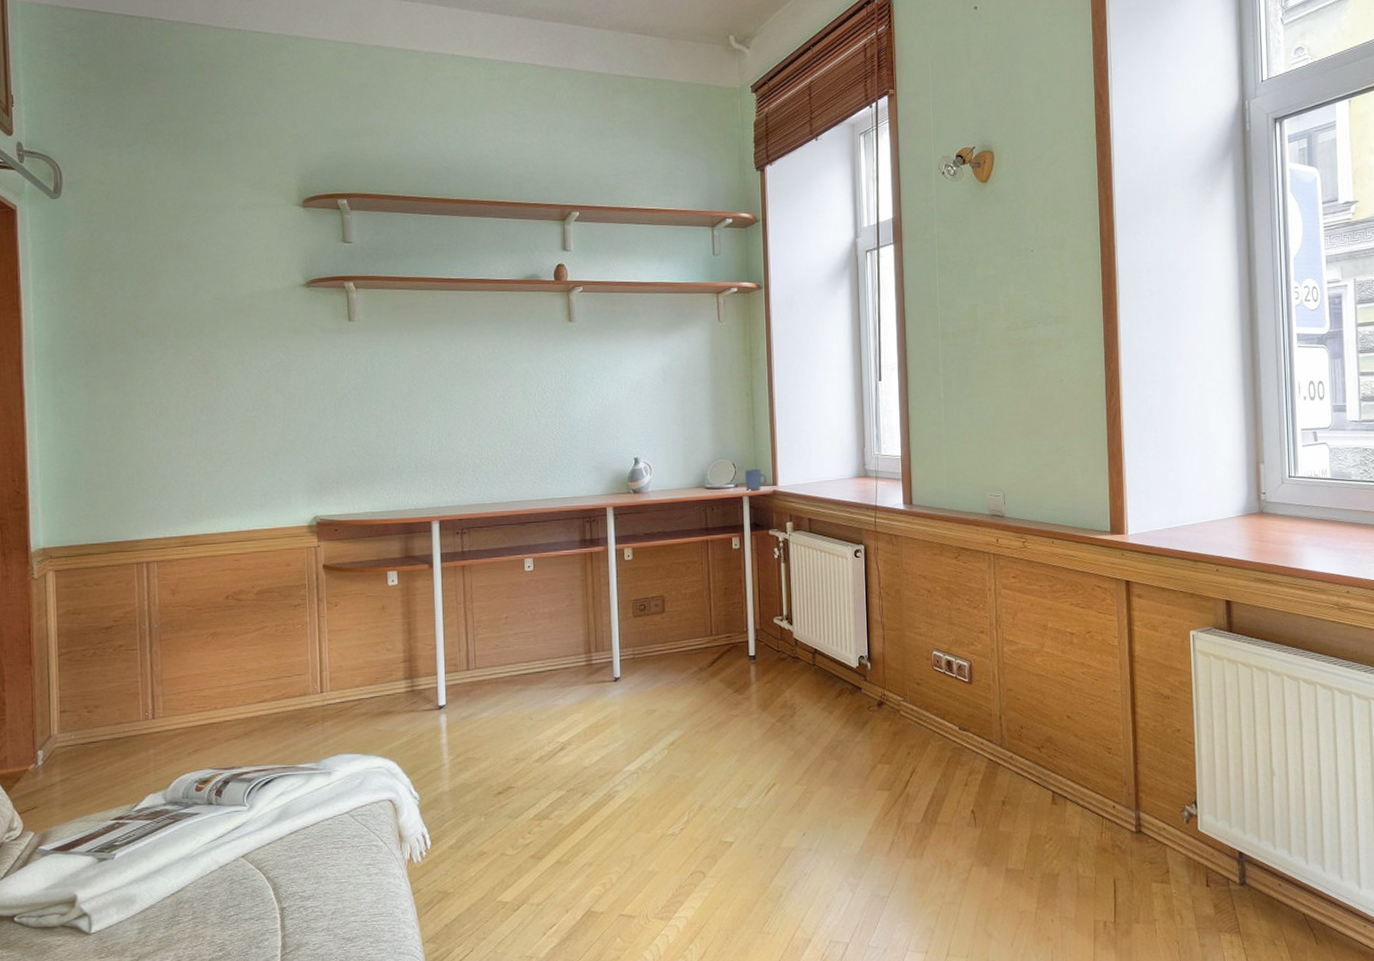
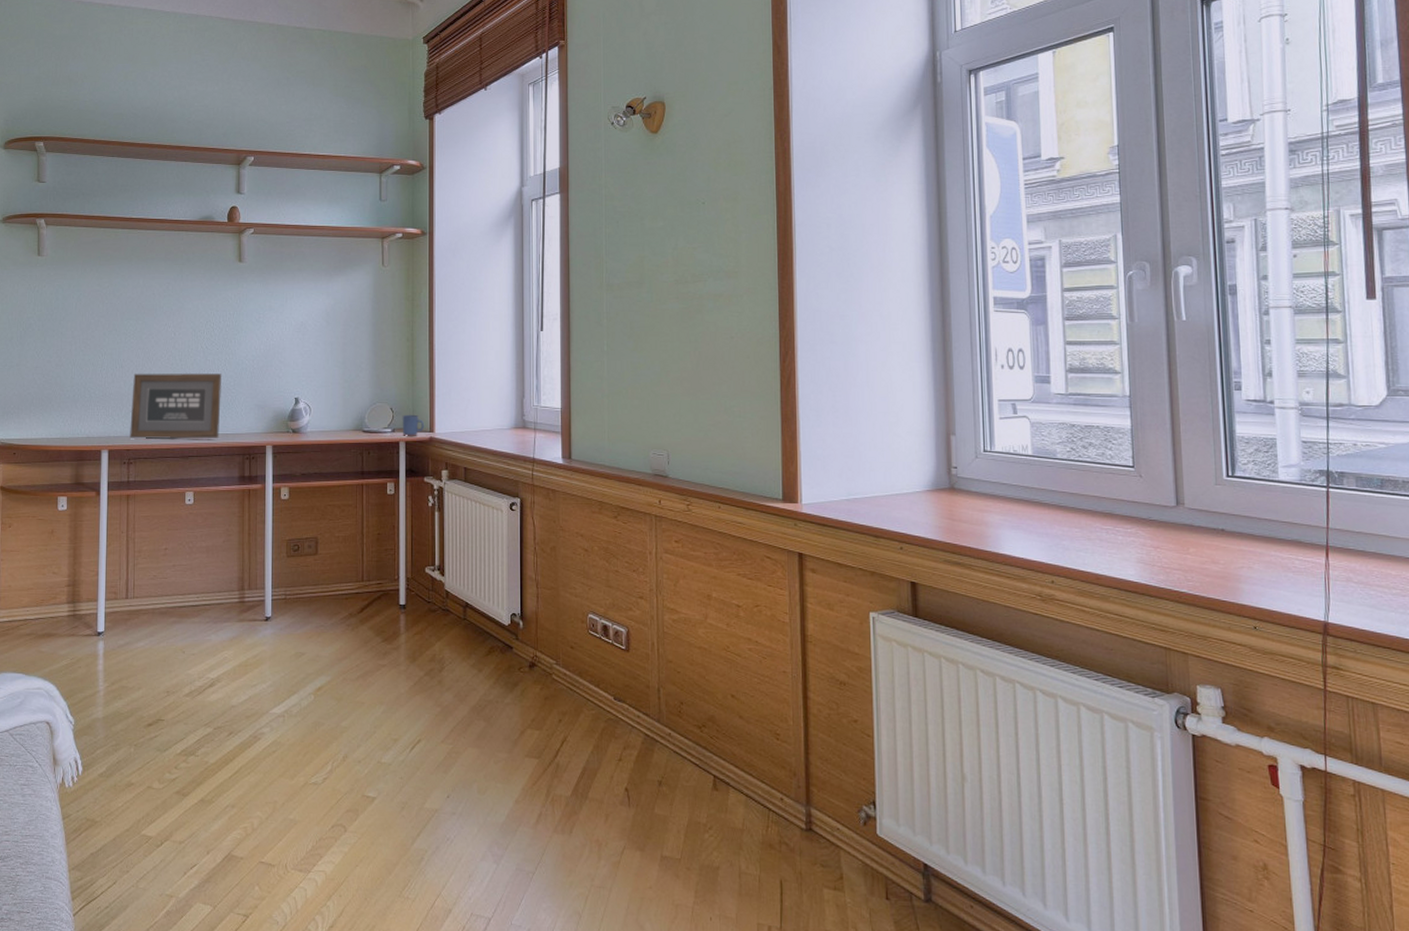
picture frame: none [461,437,557,508] -> present [130,373,221,439]

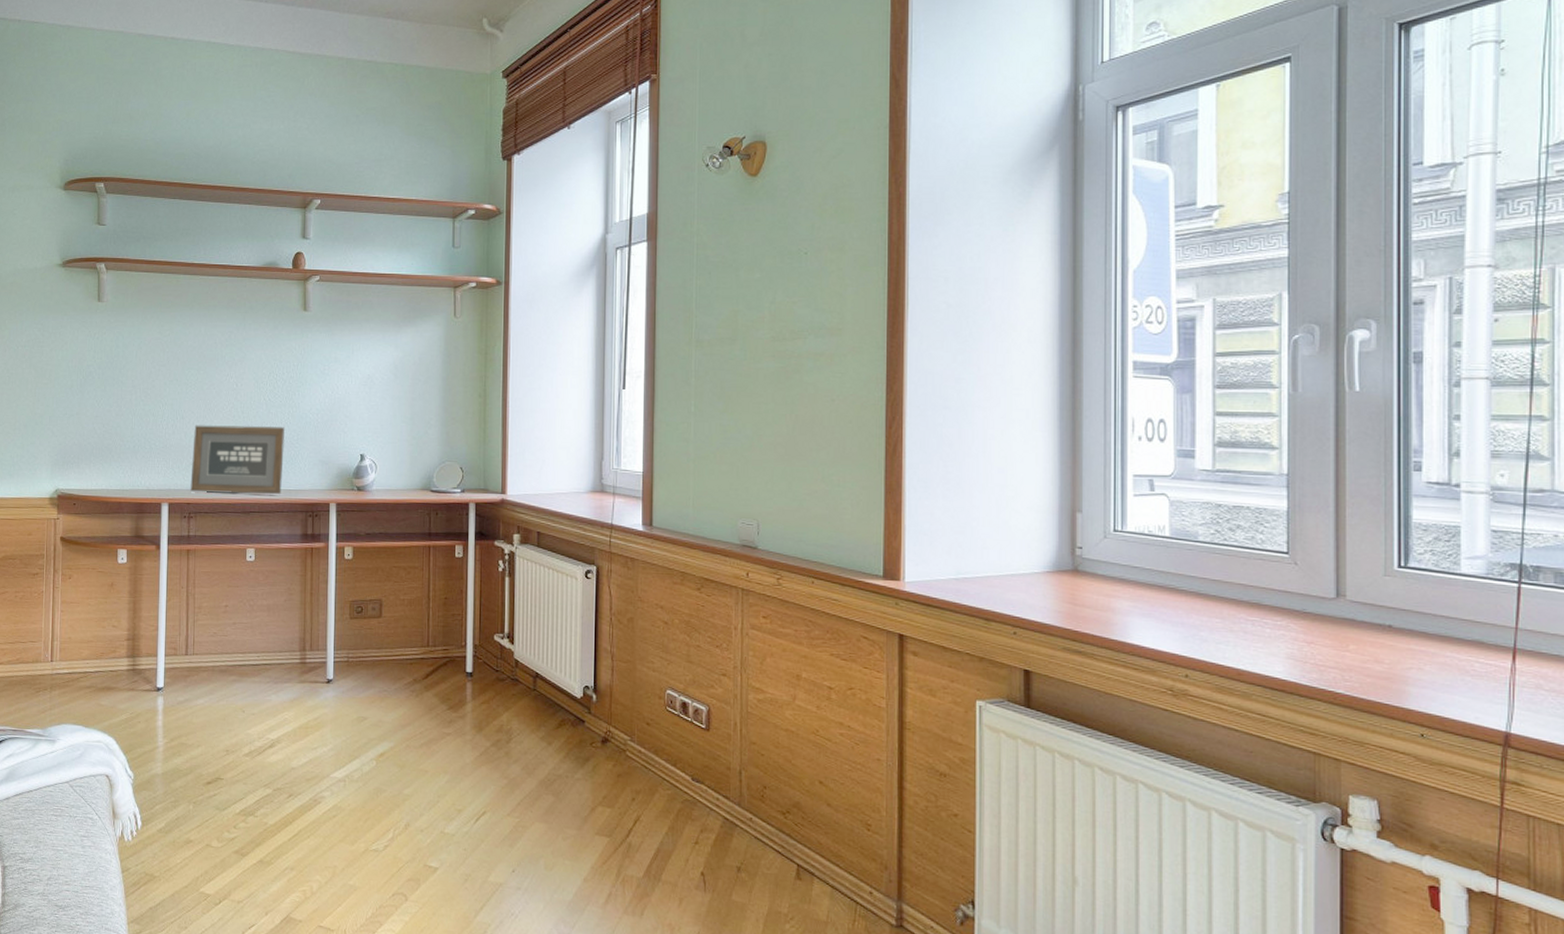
mug: present [402,414,425,436] -> none [472,474,496,498]

